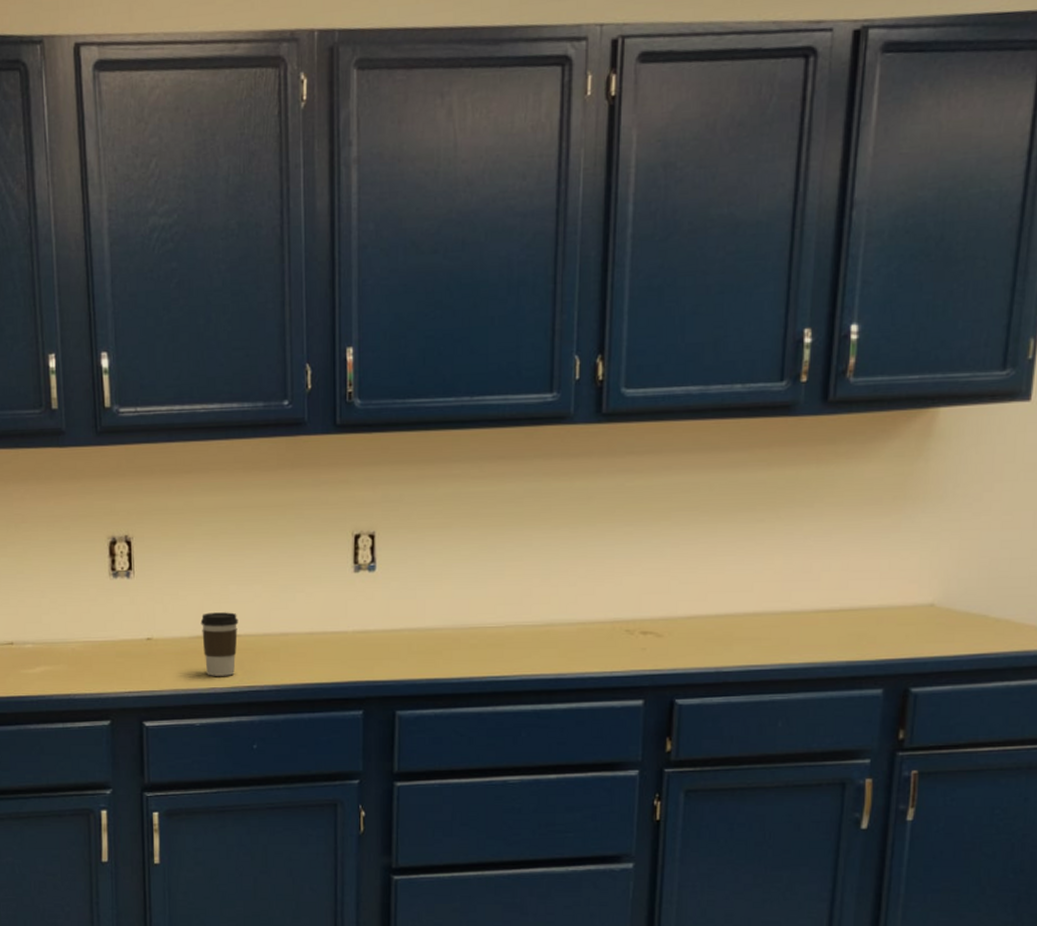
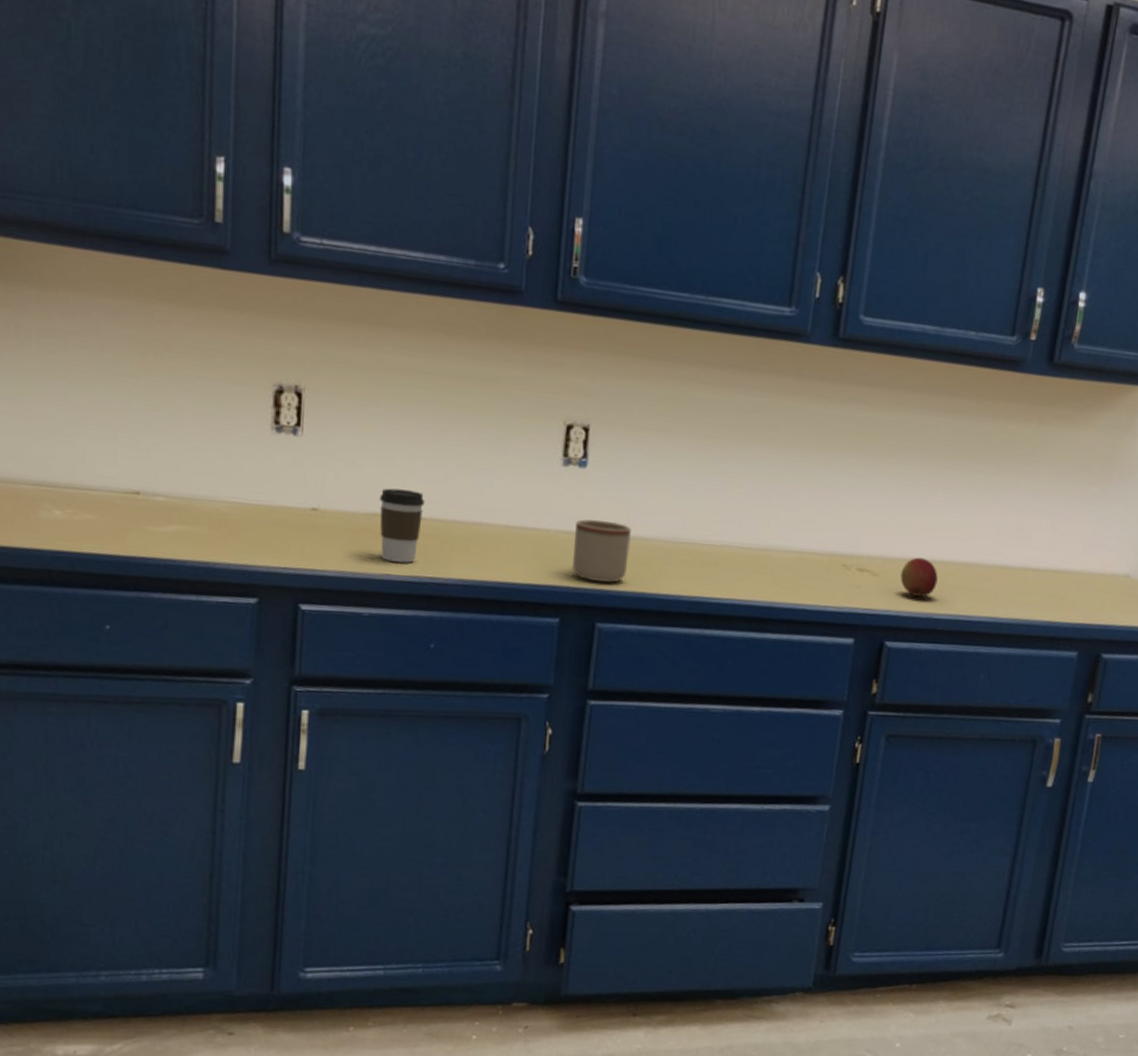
mug: none [370,616,422,673] -> present [572,519,632,583]
apple: none [685,613,724,652] -> present [900,557,938,597]

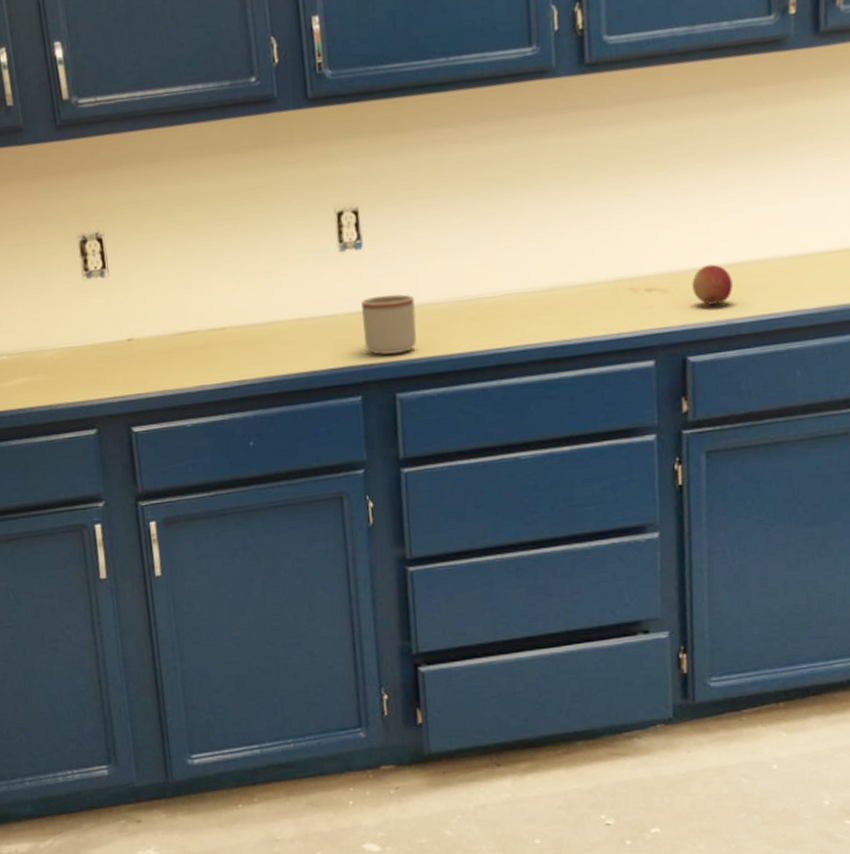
coffee cup: present [379,488,425,563] -> none [182,304,224,373]

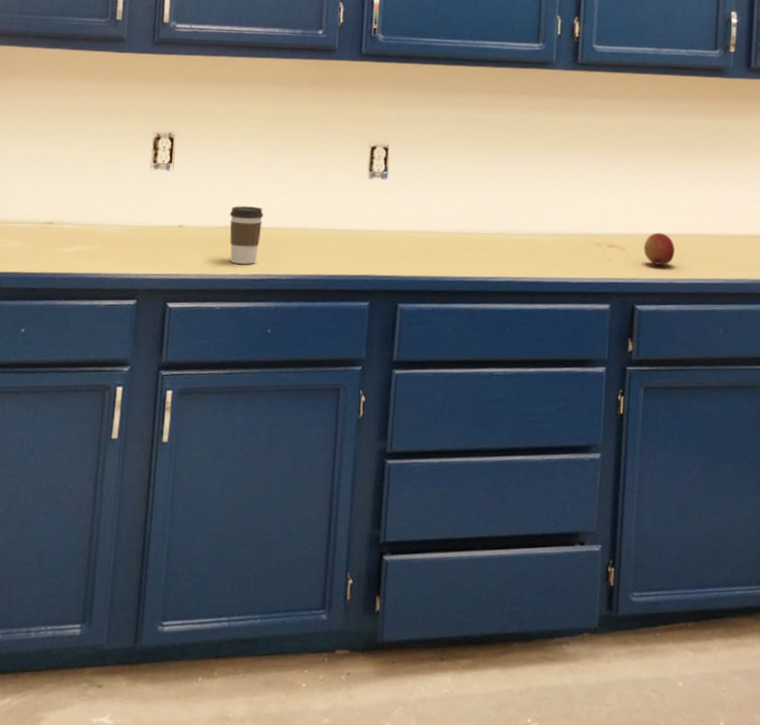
coffee cup: none [182,304,224,373] -> present [229,206,264,264]
mug: present [361,293,417,355] -> none [378,219,424,270]

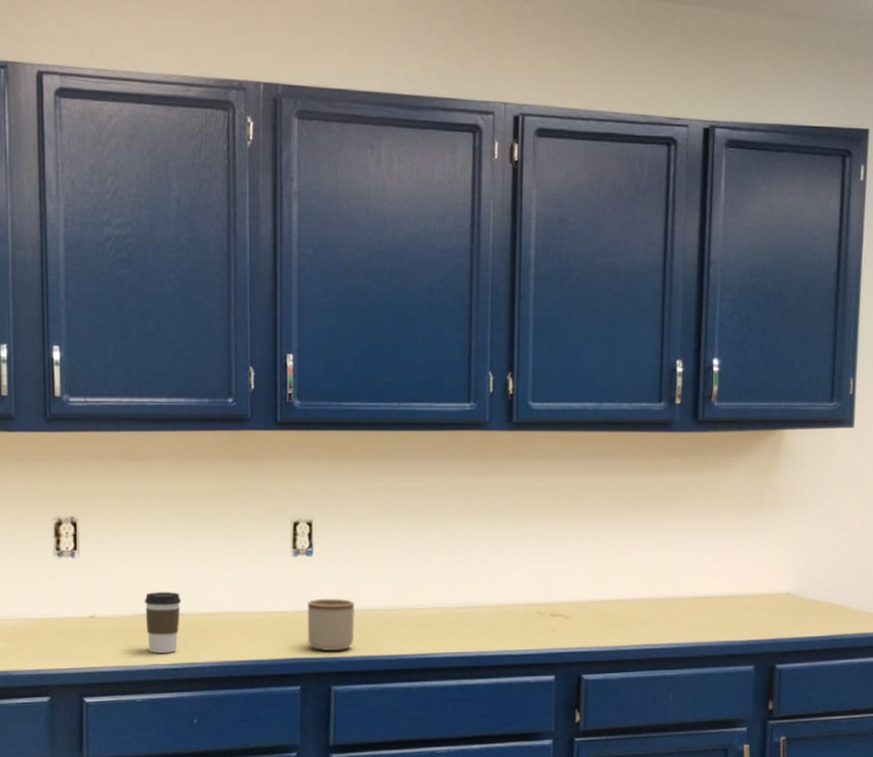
mug: none [378,219,424,270] -> present [308,598,356,650]
apple: present [644,232,675,265] -> none [589,598,622,632]

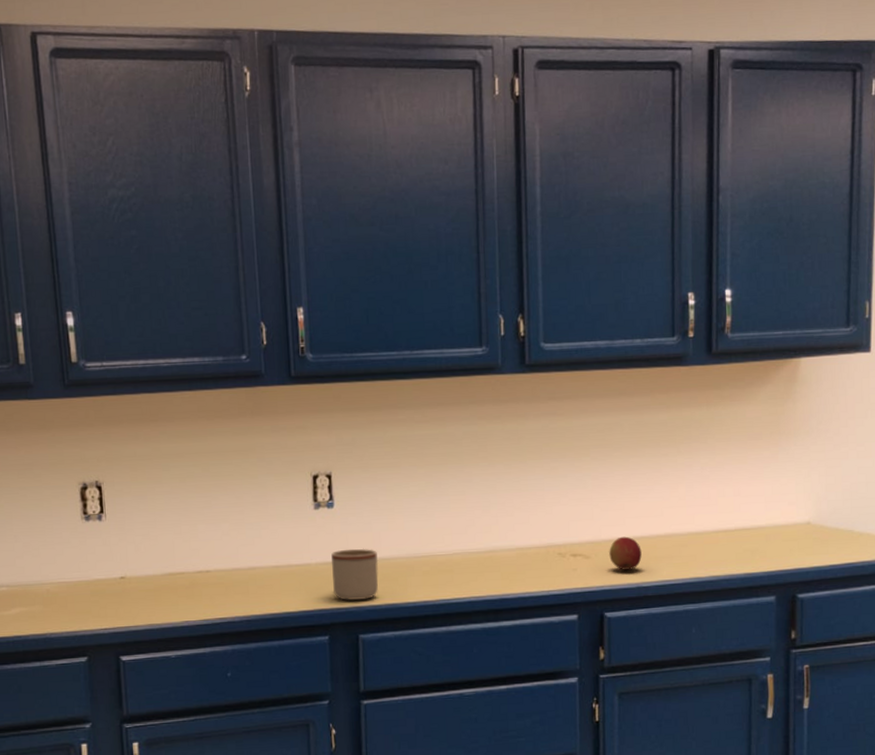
coffee cup: present [144,592,181,653] -> none [172,549,208,610]
apple: none [589,598,622,632] -> present [609,536,642,570]

